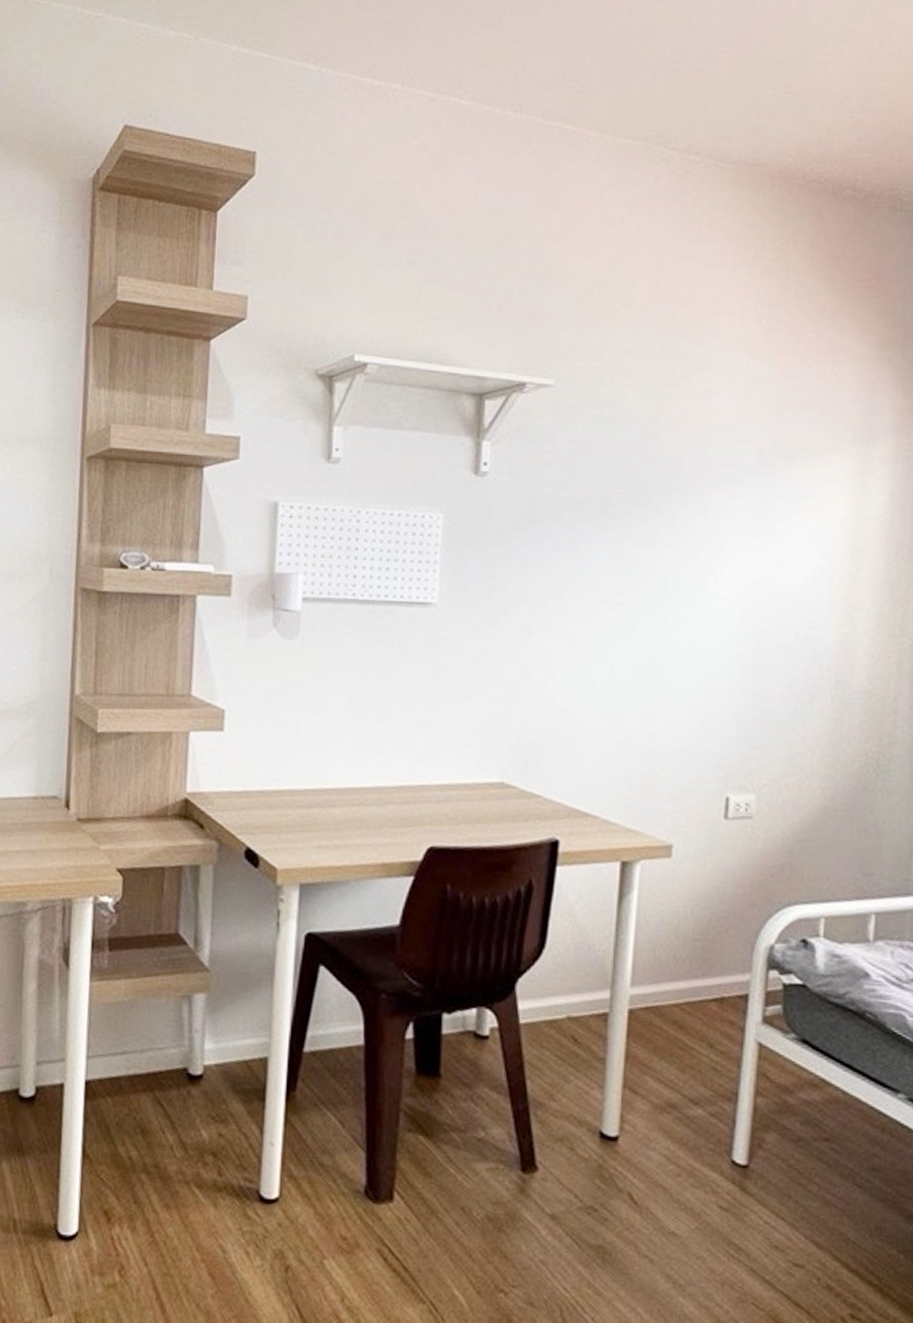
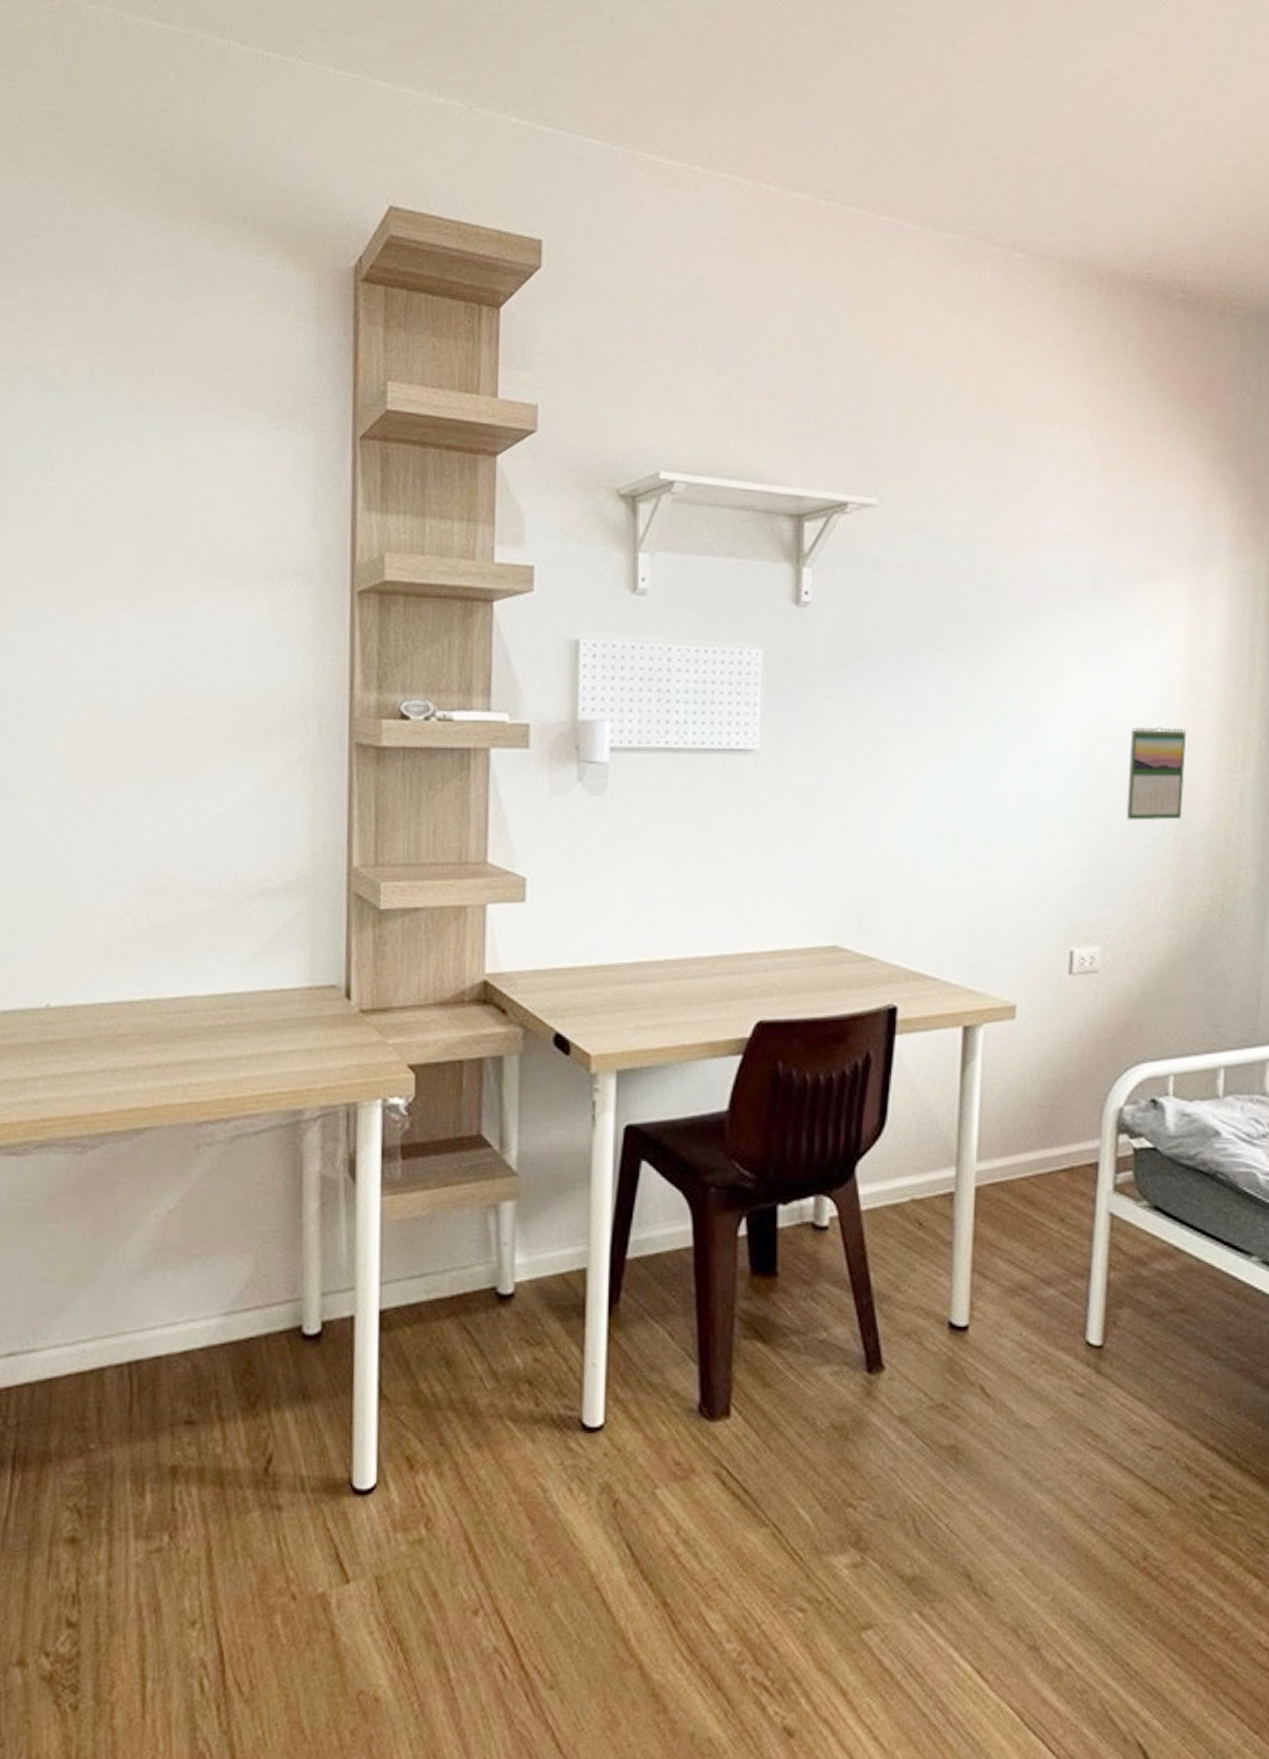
calendar: none [784,592,846,680] -> present [1126,726,1187,821]

